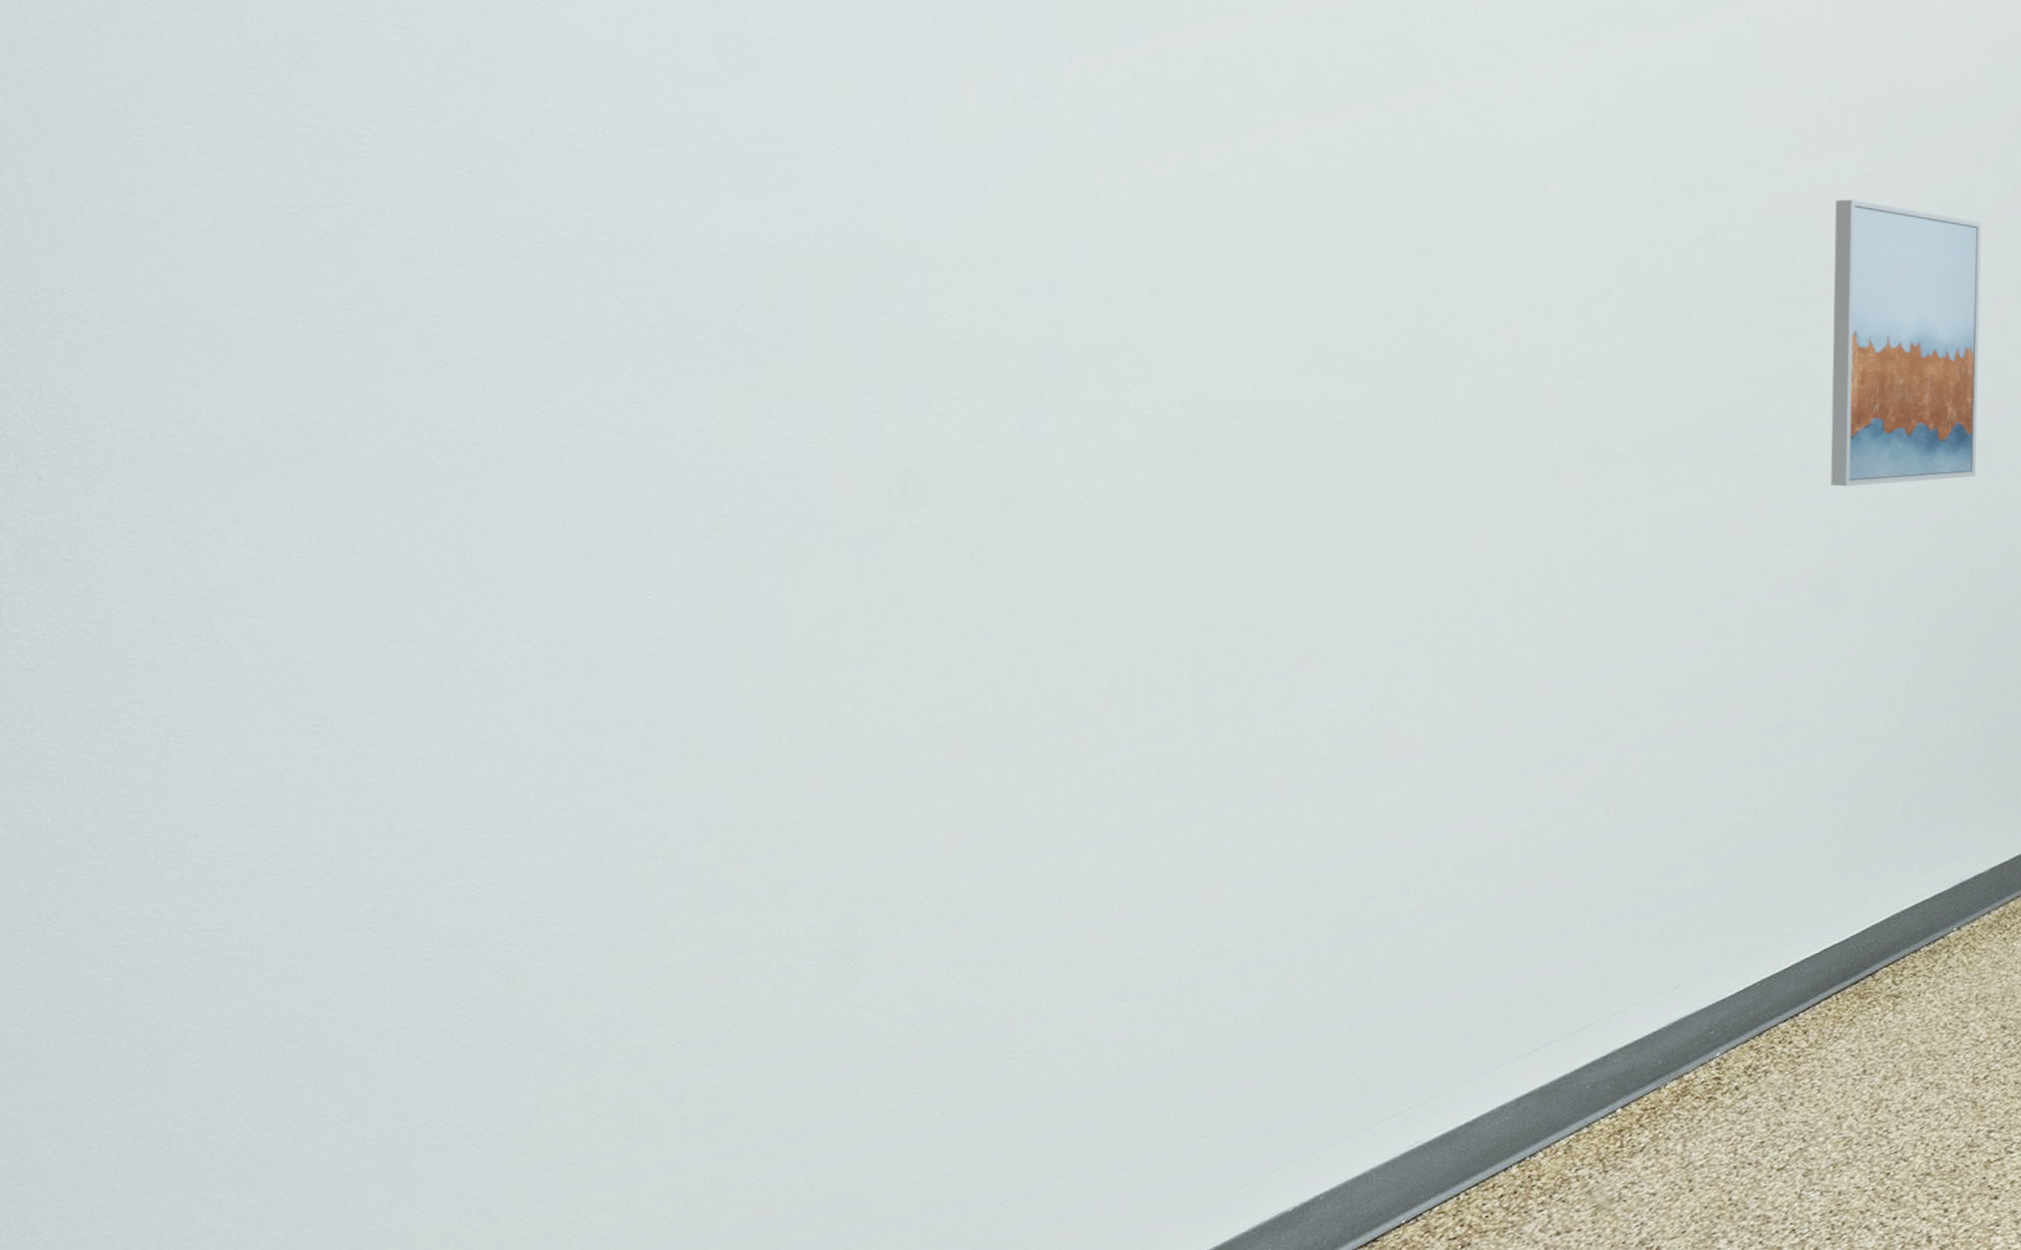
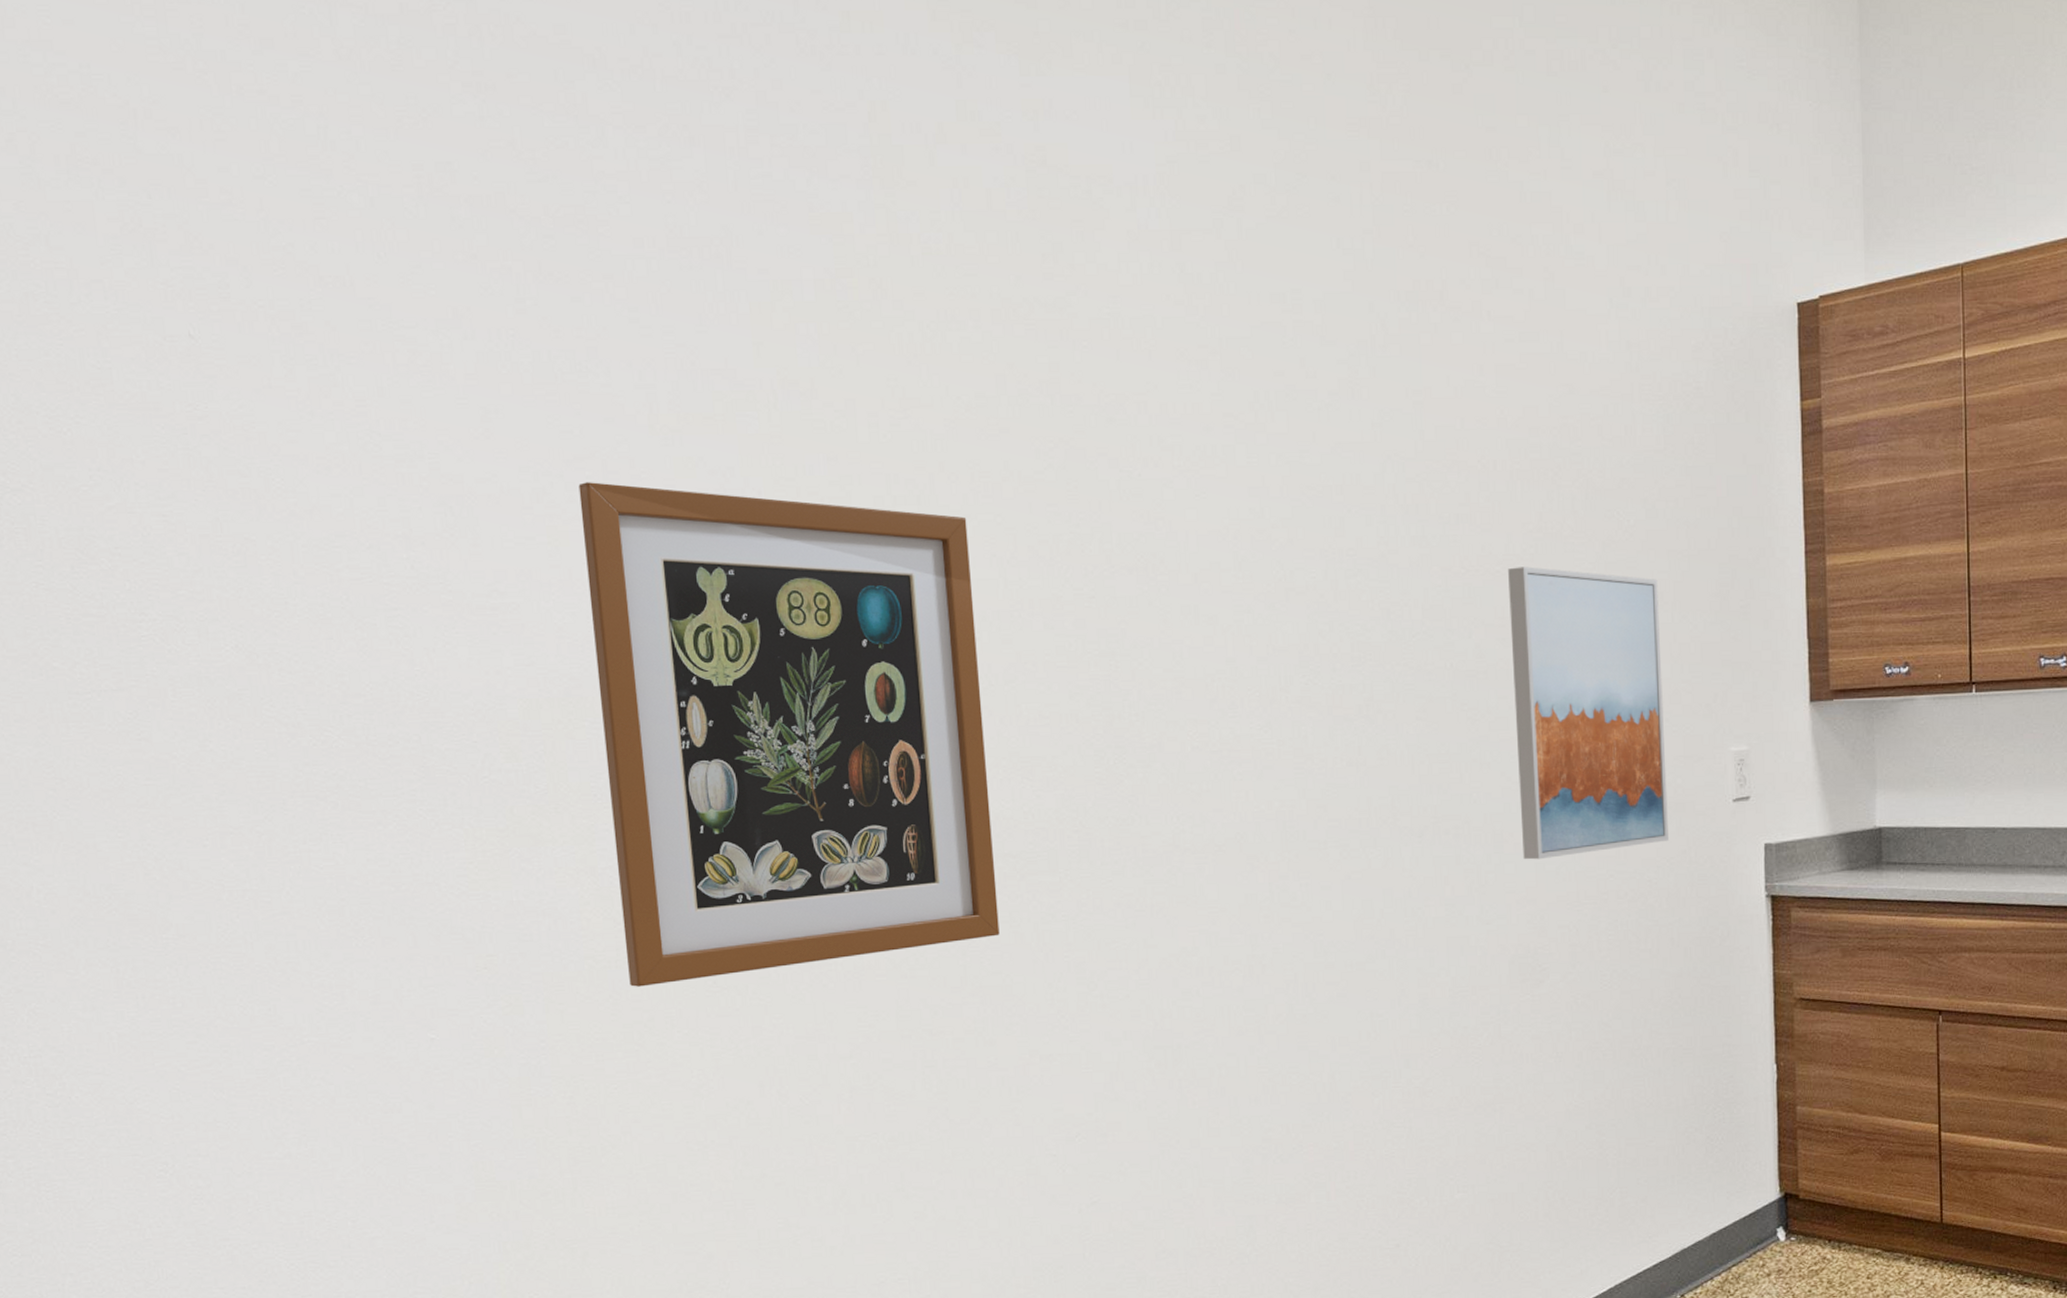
wall art: none [873,33,1288,558] -> present [578,482,1000,987]

